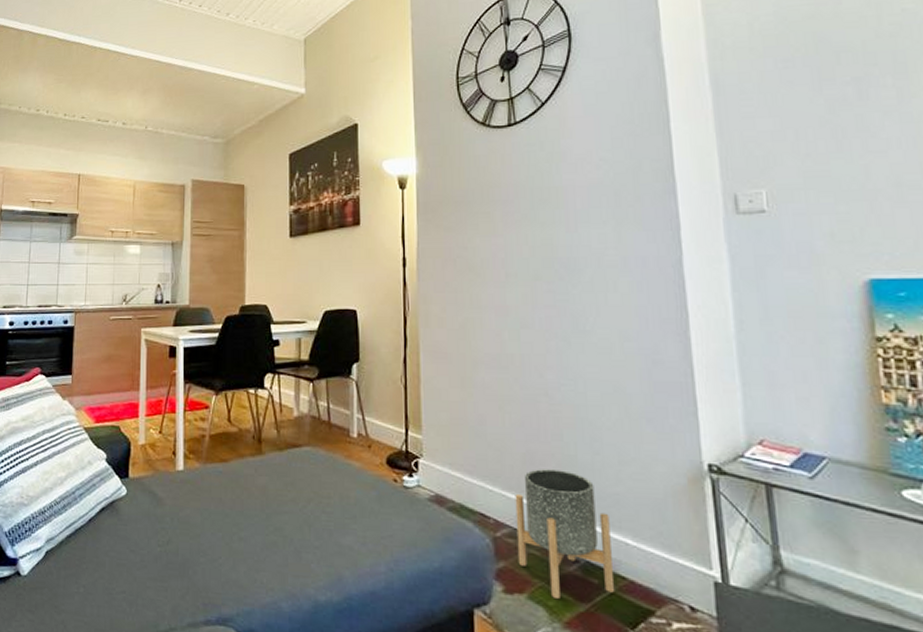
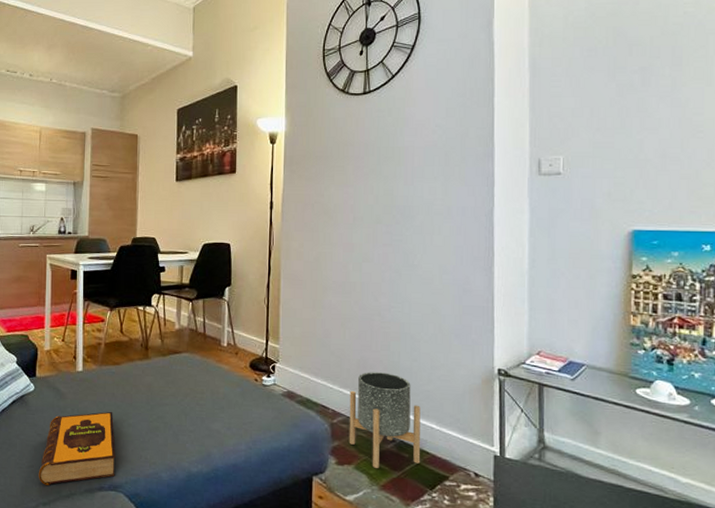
hardback book: none [131,521,224,617] -> present [38,411,116,485]

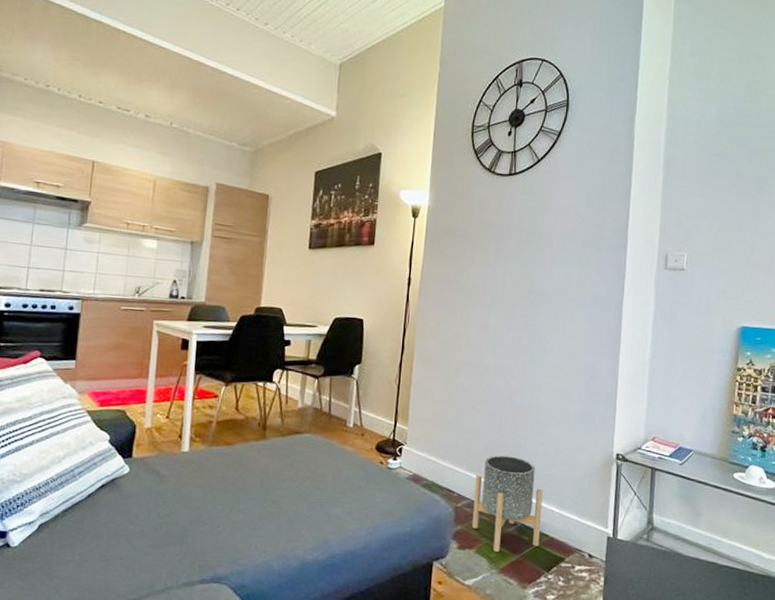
hardback book: present [38,411,116,485] -> none [127,496,222,579]

